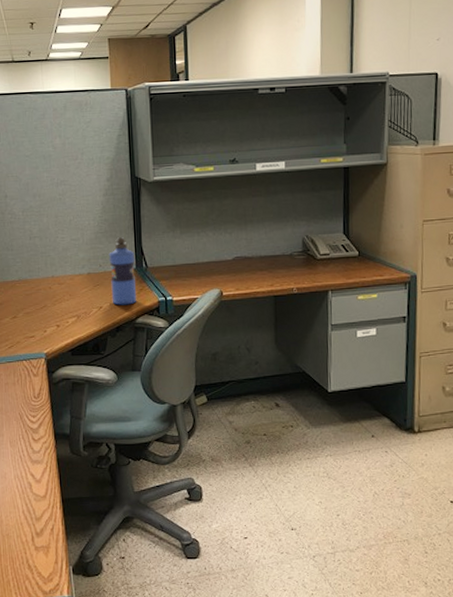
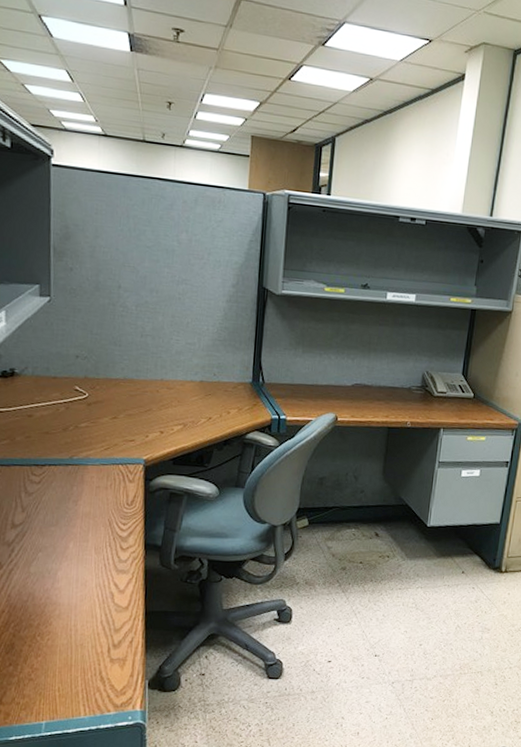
water bottle: present [108,237,137,305] -> none [222,348,253,419]

